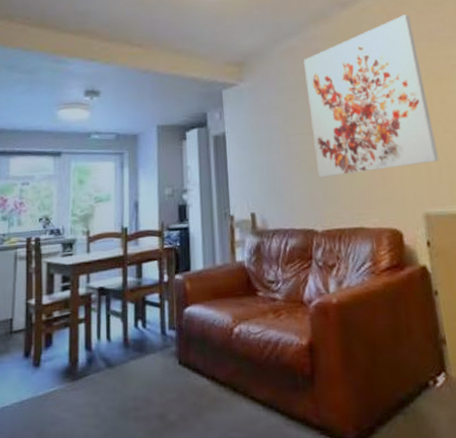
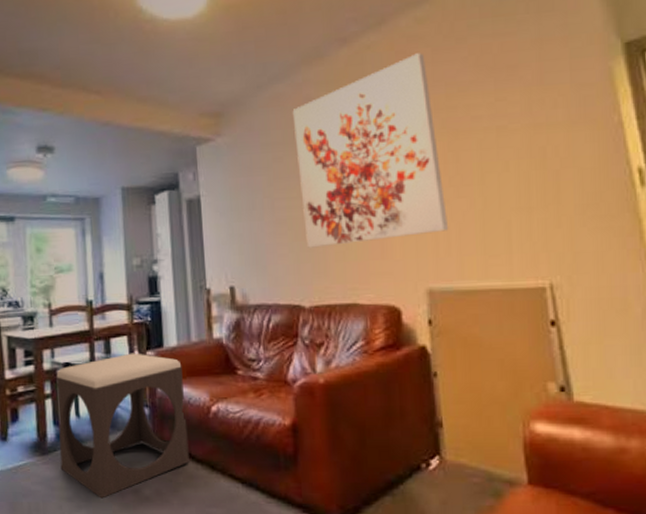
footstool: none [89,276,213,425] -> present [56,353,189,499]

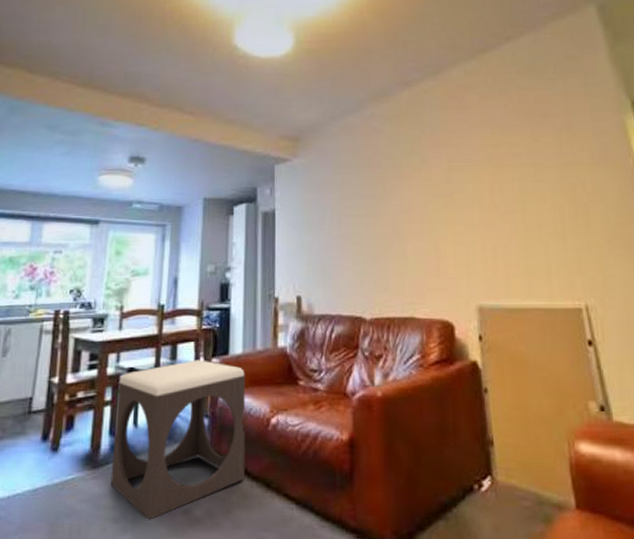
wall art: present [292,53,449,248] -> none [361,98,496,263]

